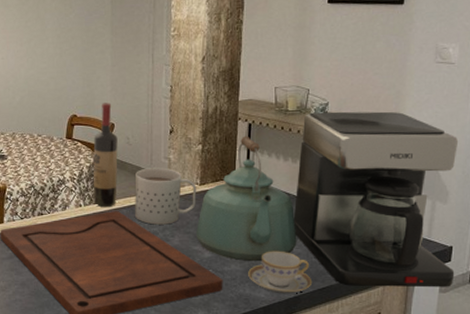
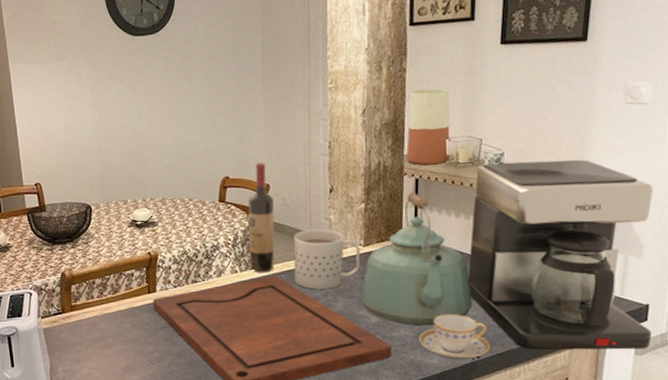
vase: none [241,40,281,112] -> present [406,88,450,166]

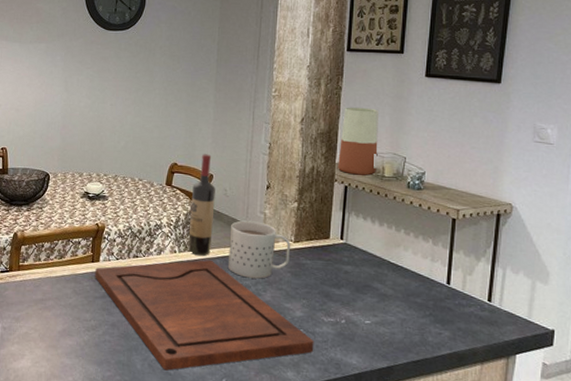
kettle: present [361,192,473,326] -> none [289,197,391,326]
teacup: present [419,313,491,360] -> none [340,316,407,363]
coffee maker: present [467,159,654,350] -> none [388,180,559,374]

